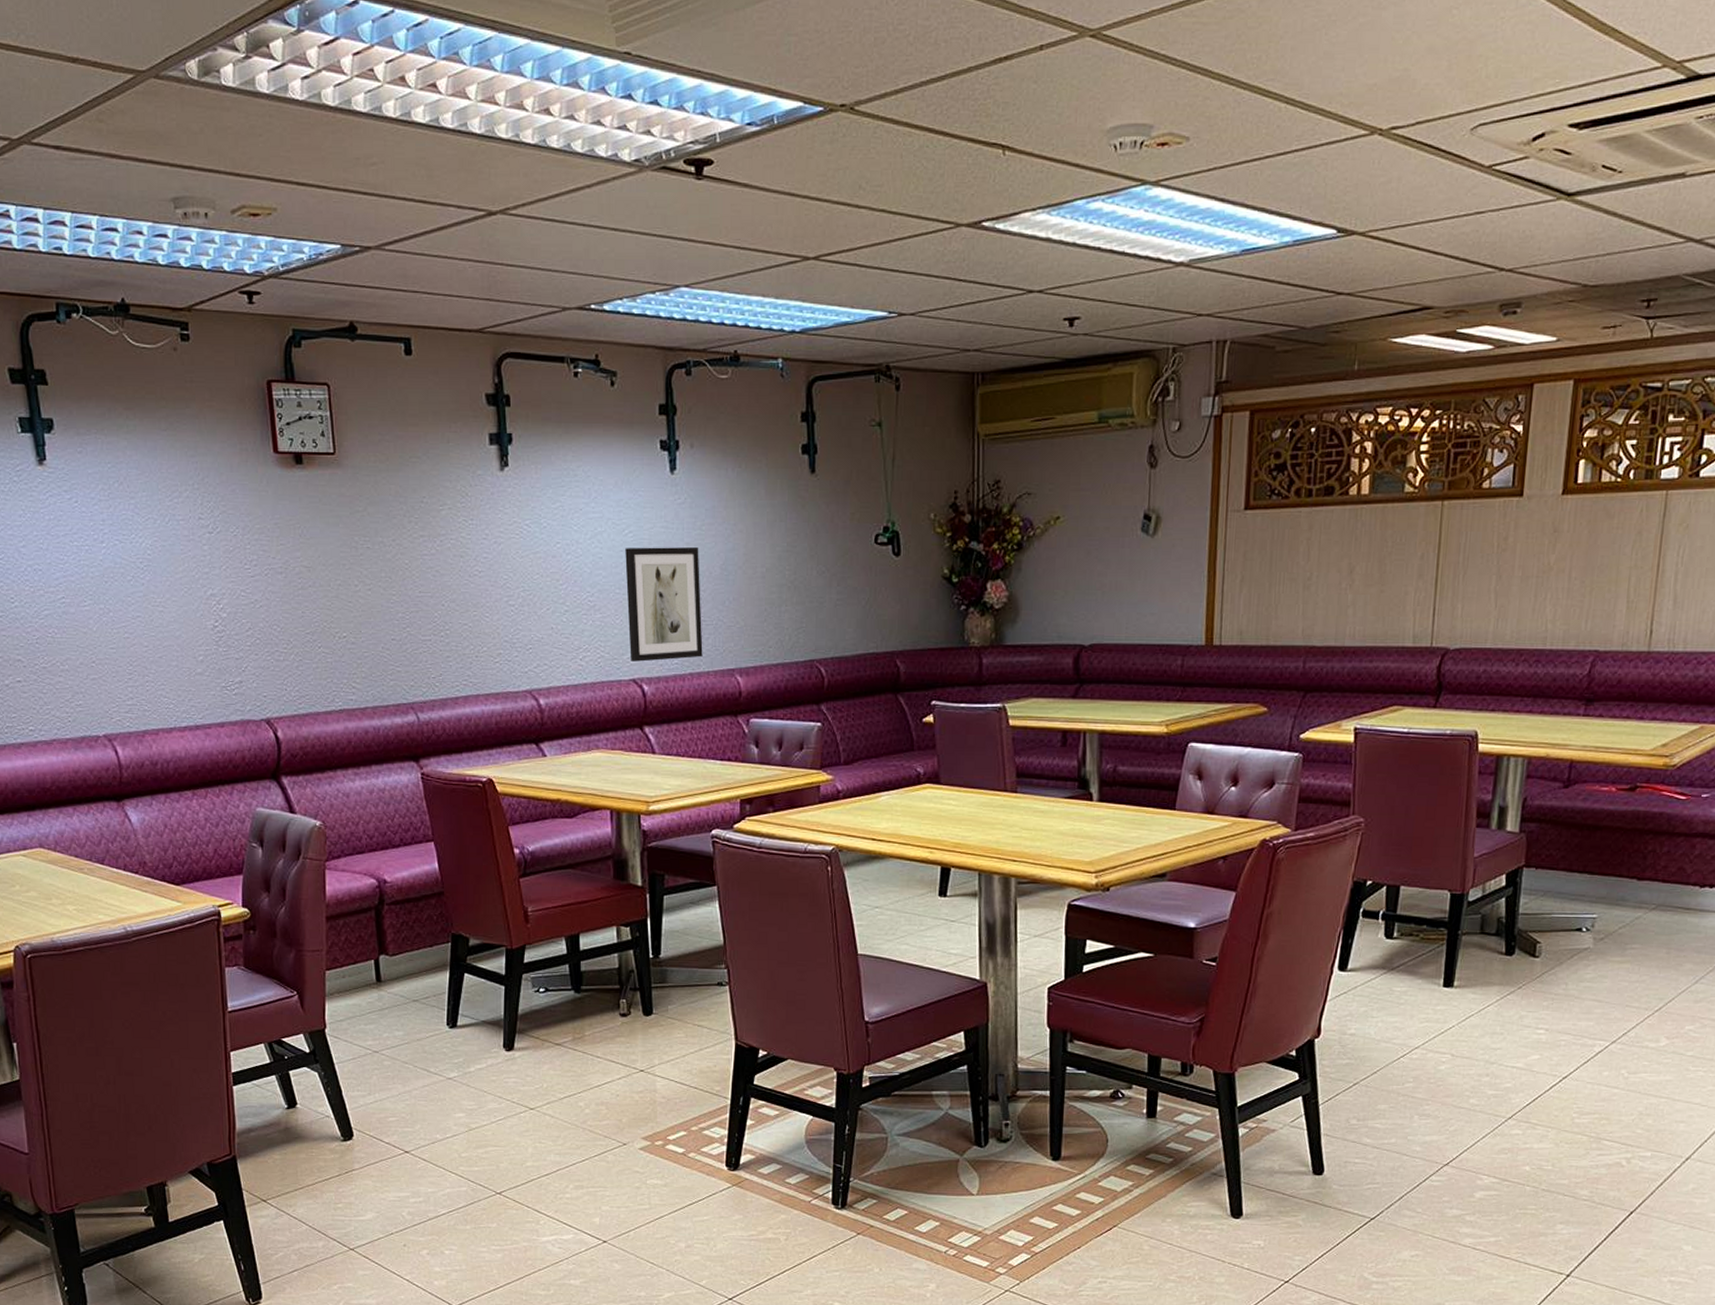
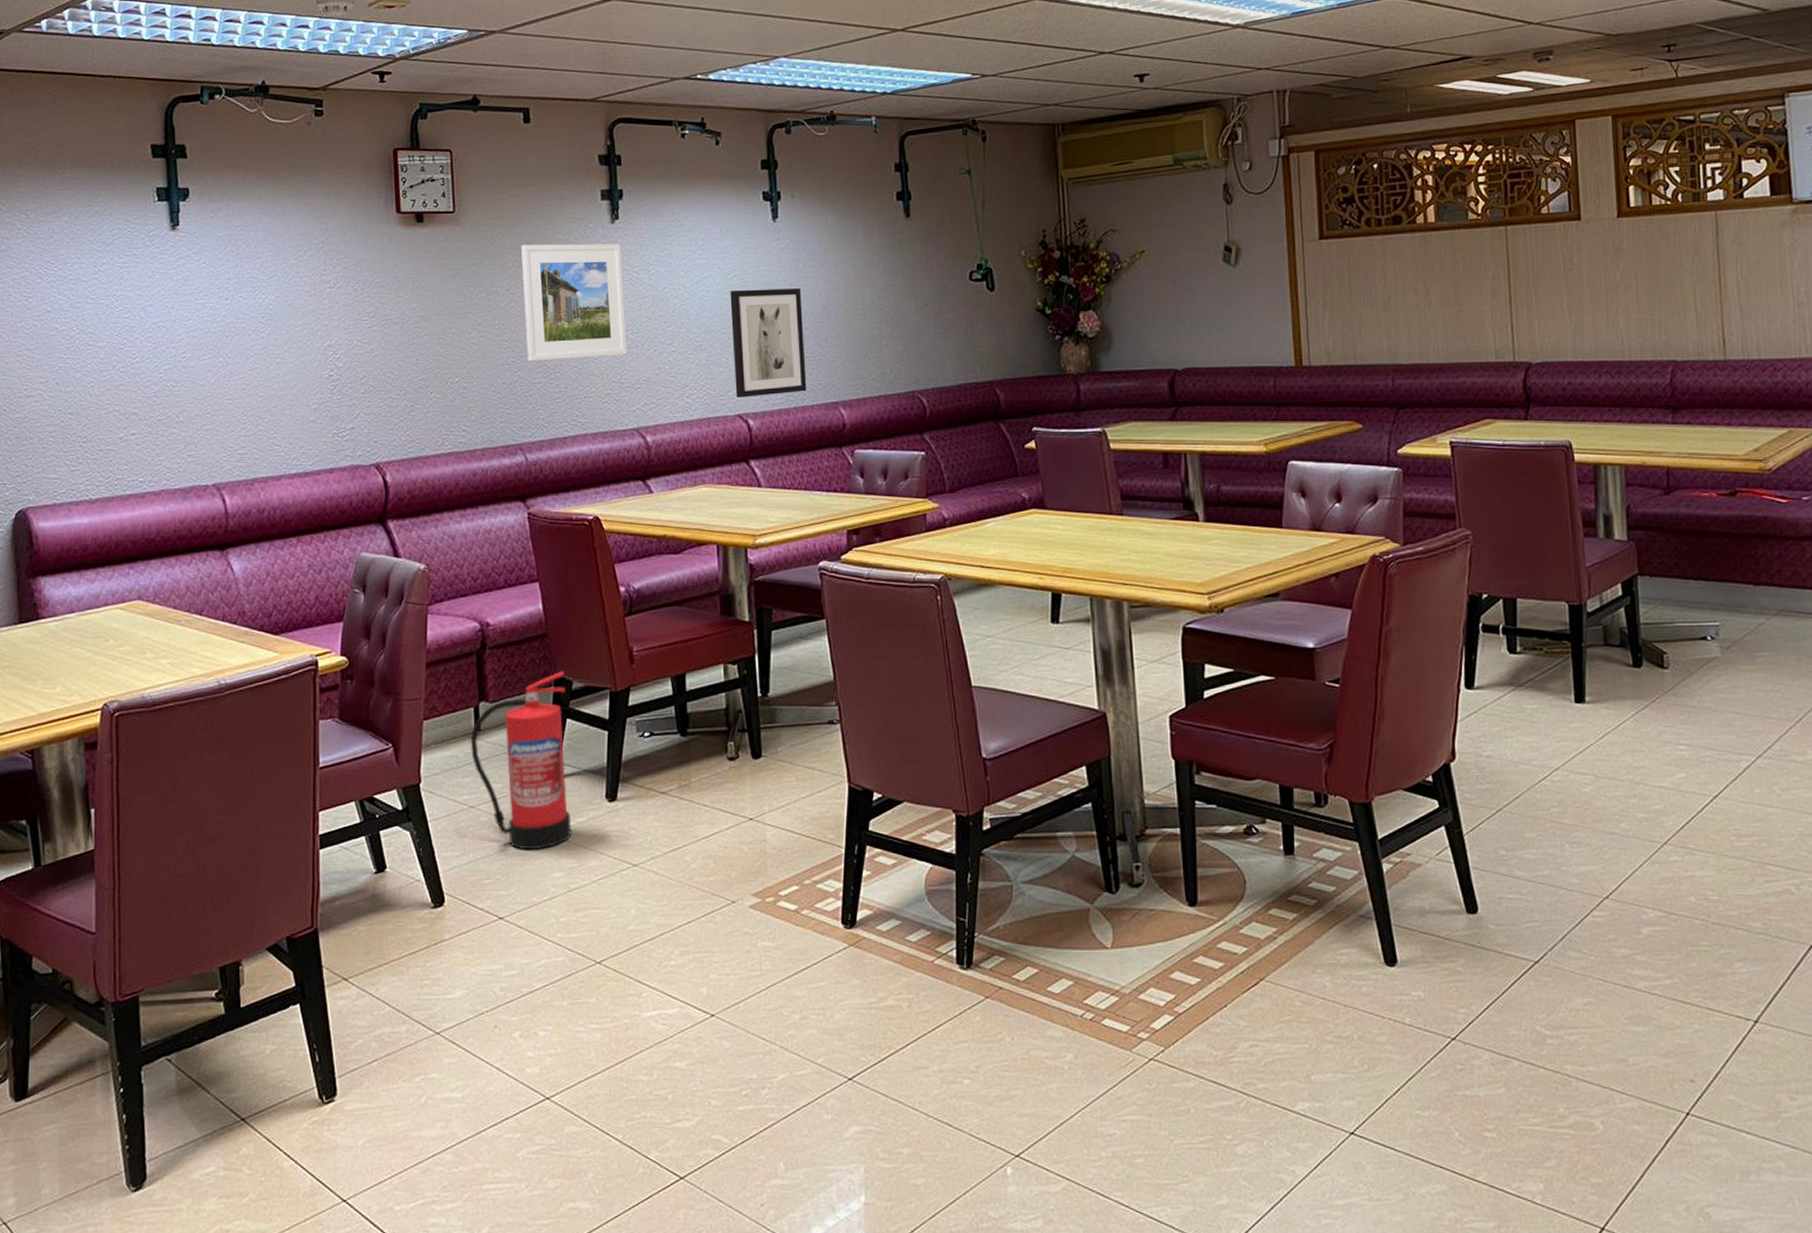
fire extinguisher: none [372,928,472,1092] -> present [470,671,573,850]
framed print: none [406,492,519,618] -> present [520,244,627,362]

